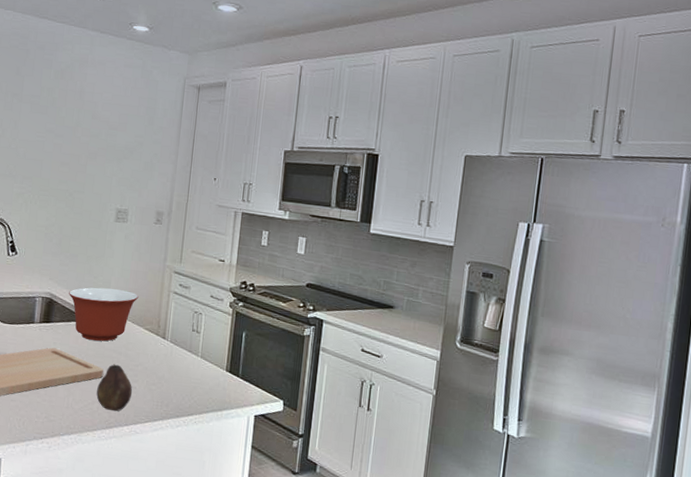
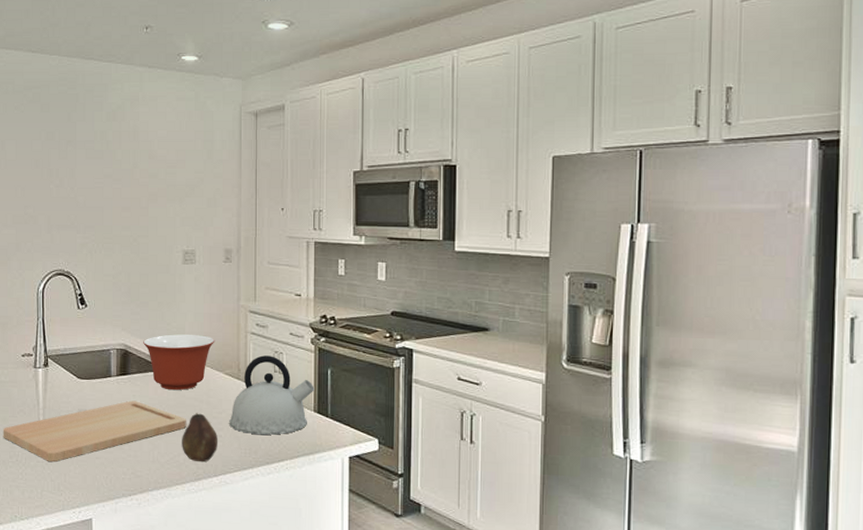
kettle: none [144,314,229,390] -> present [229,355,315,435]

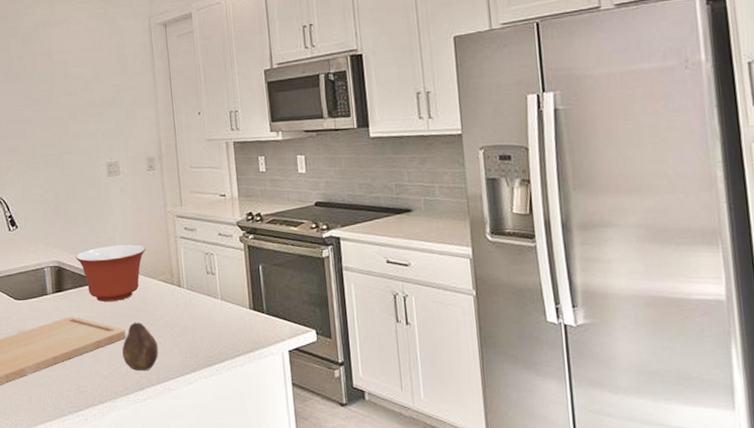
kettle: present [229,355,315,435] -> none [167,258,248,338]

